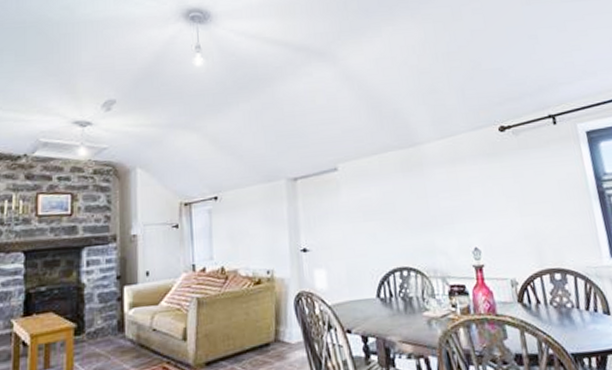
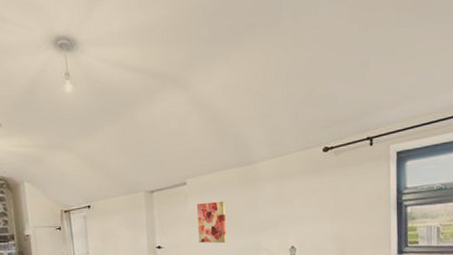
wall art: none [351,190,392,245] -> present [196,201,227,244]

